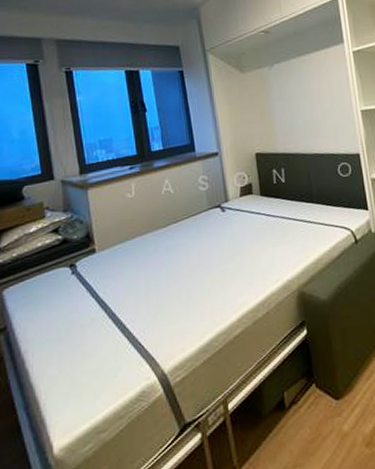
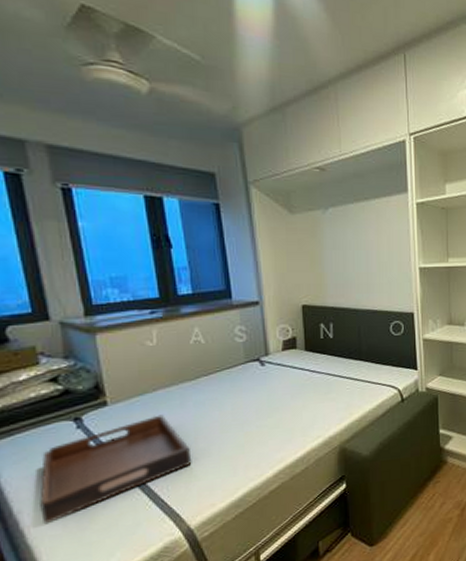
serving tray: none [40,260,165,365] -> present [38,414,192,525]

